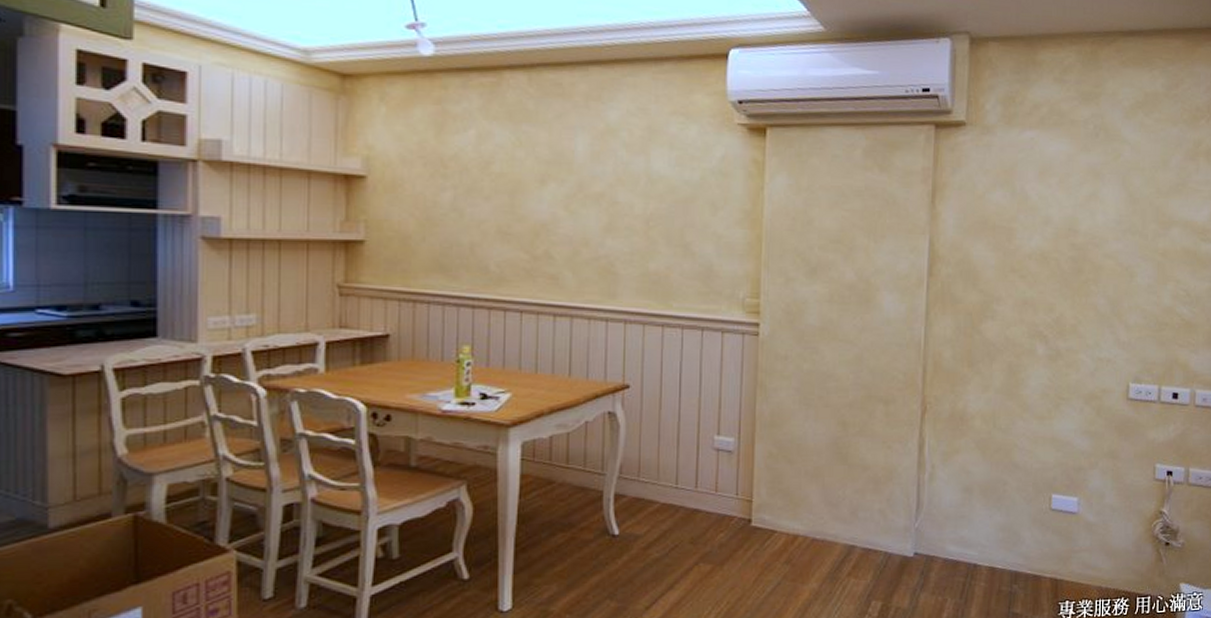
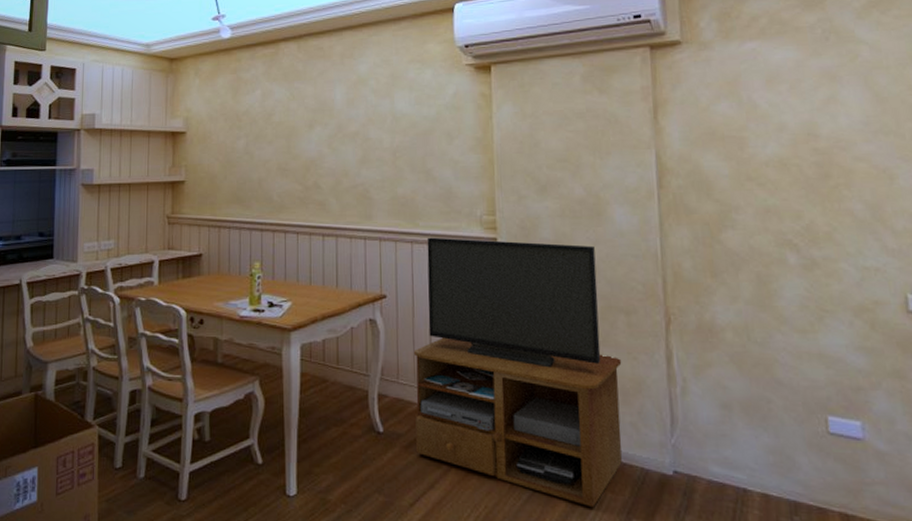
tv stand: none [656,320,876,594] -> present [413,237,622,508]

